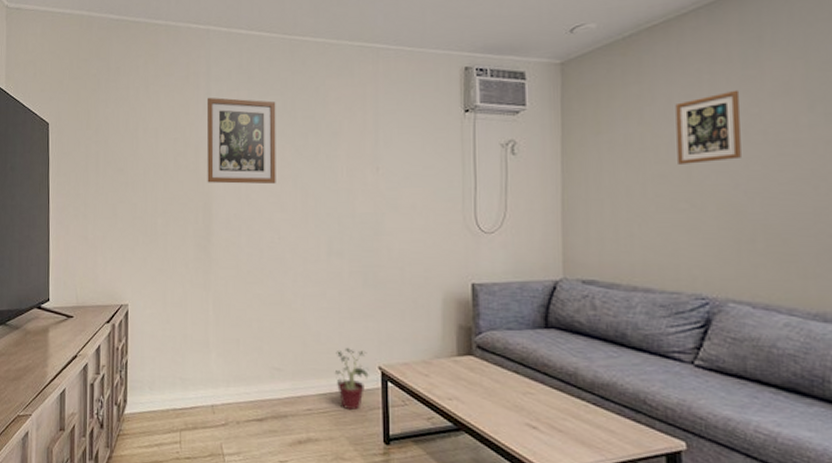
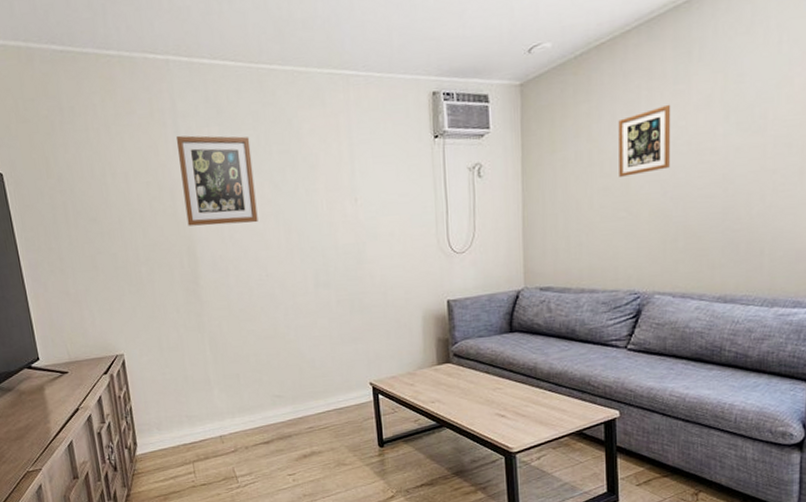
potted plant: present [334,348,369,411] -> none [330,370,362,424]

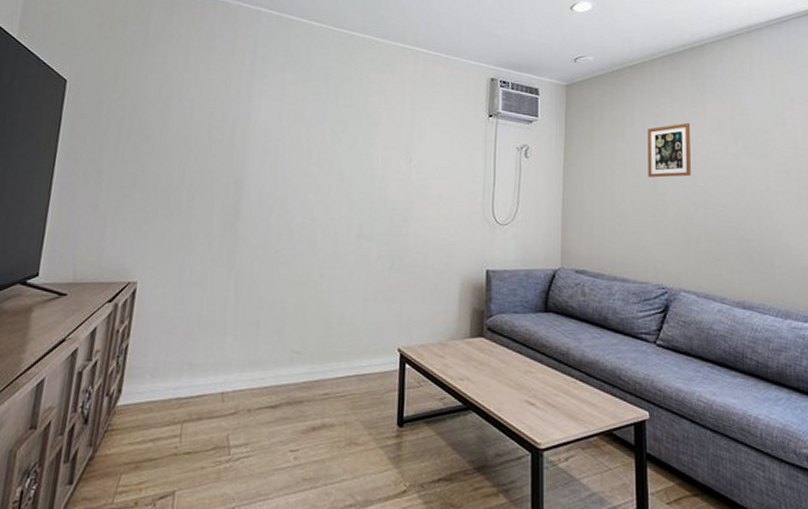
wall art: present [176,135,258,226] -> none [242,75,320,166]

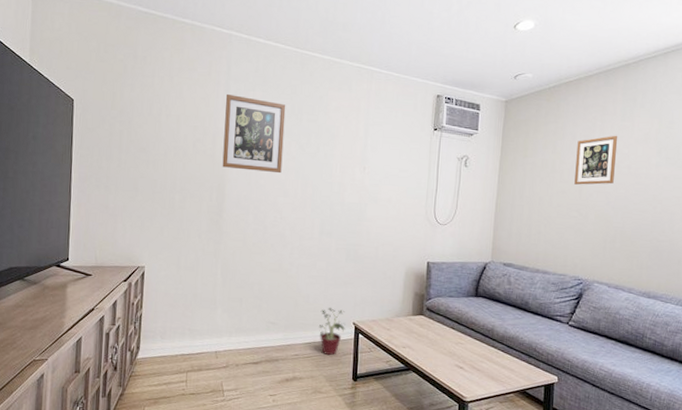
wall art: none [242,75,320,166] -> present [222,93,286,174]
potted plant: none [354,330,388,394] -> present [318,308,345,356]

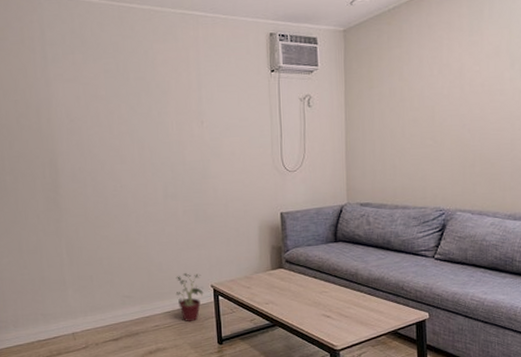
wall art: present [222,93,286,174] -> none [43,60,115,141]
picture frame: present [574,135,618,185] -> none [425,52,468,111]

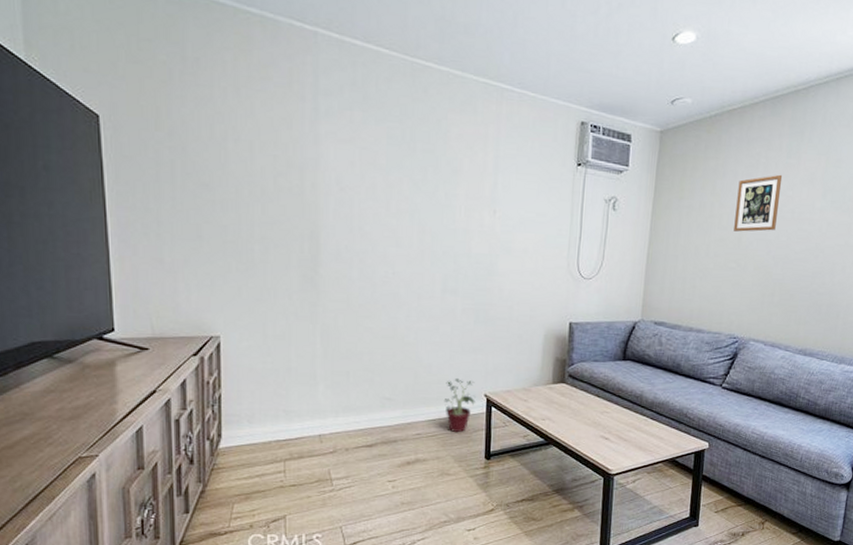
picture frame: none [425,52,468,111] -> present [734,174,783,232]

